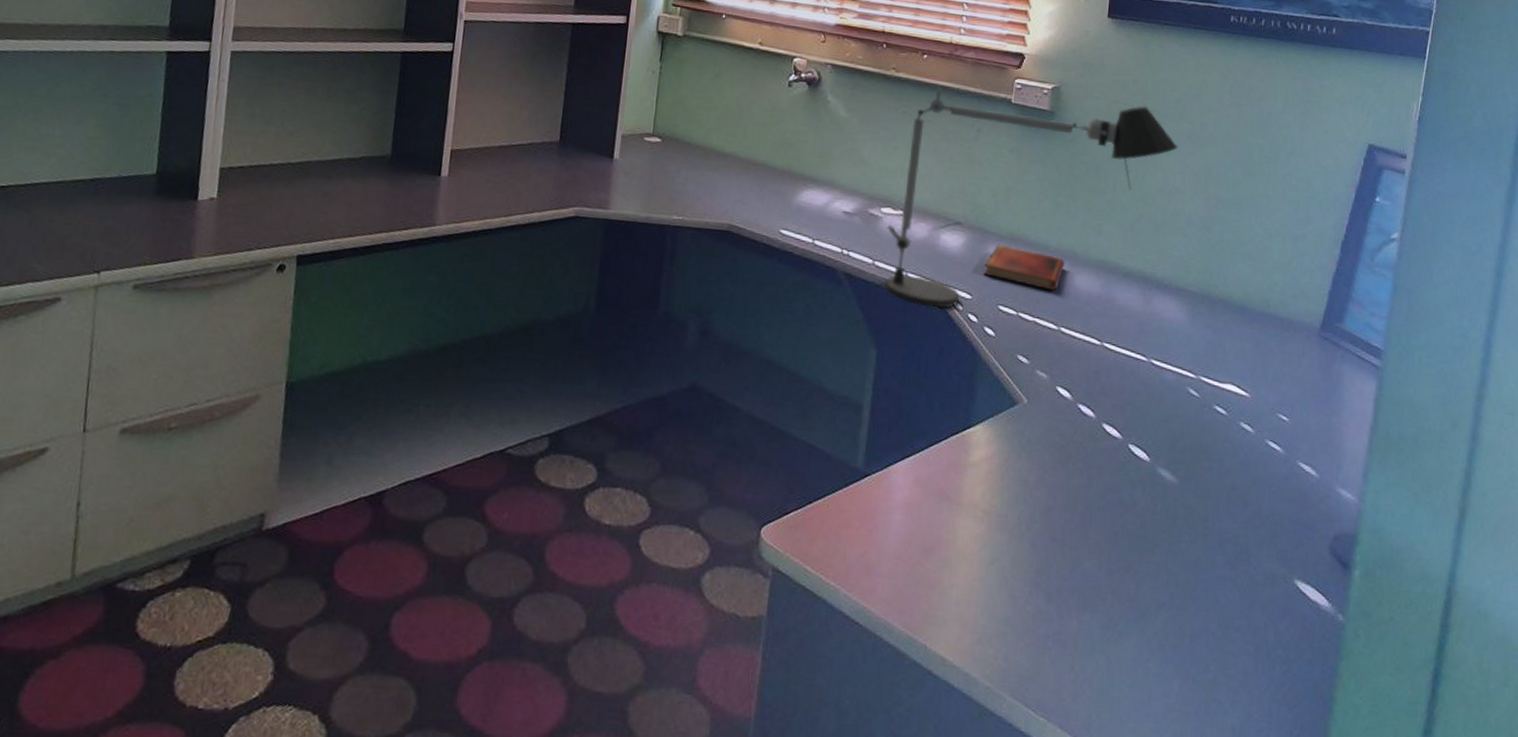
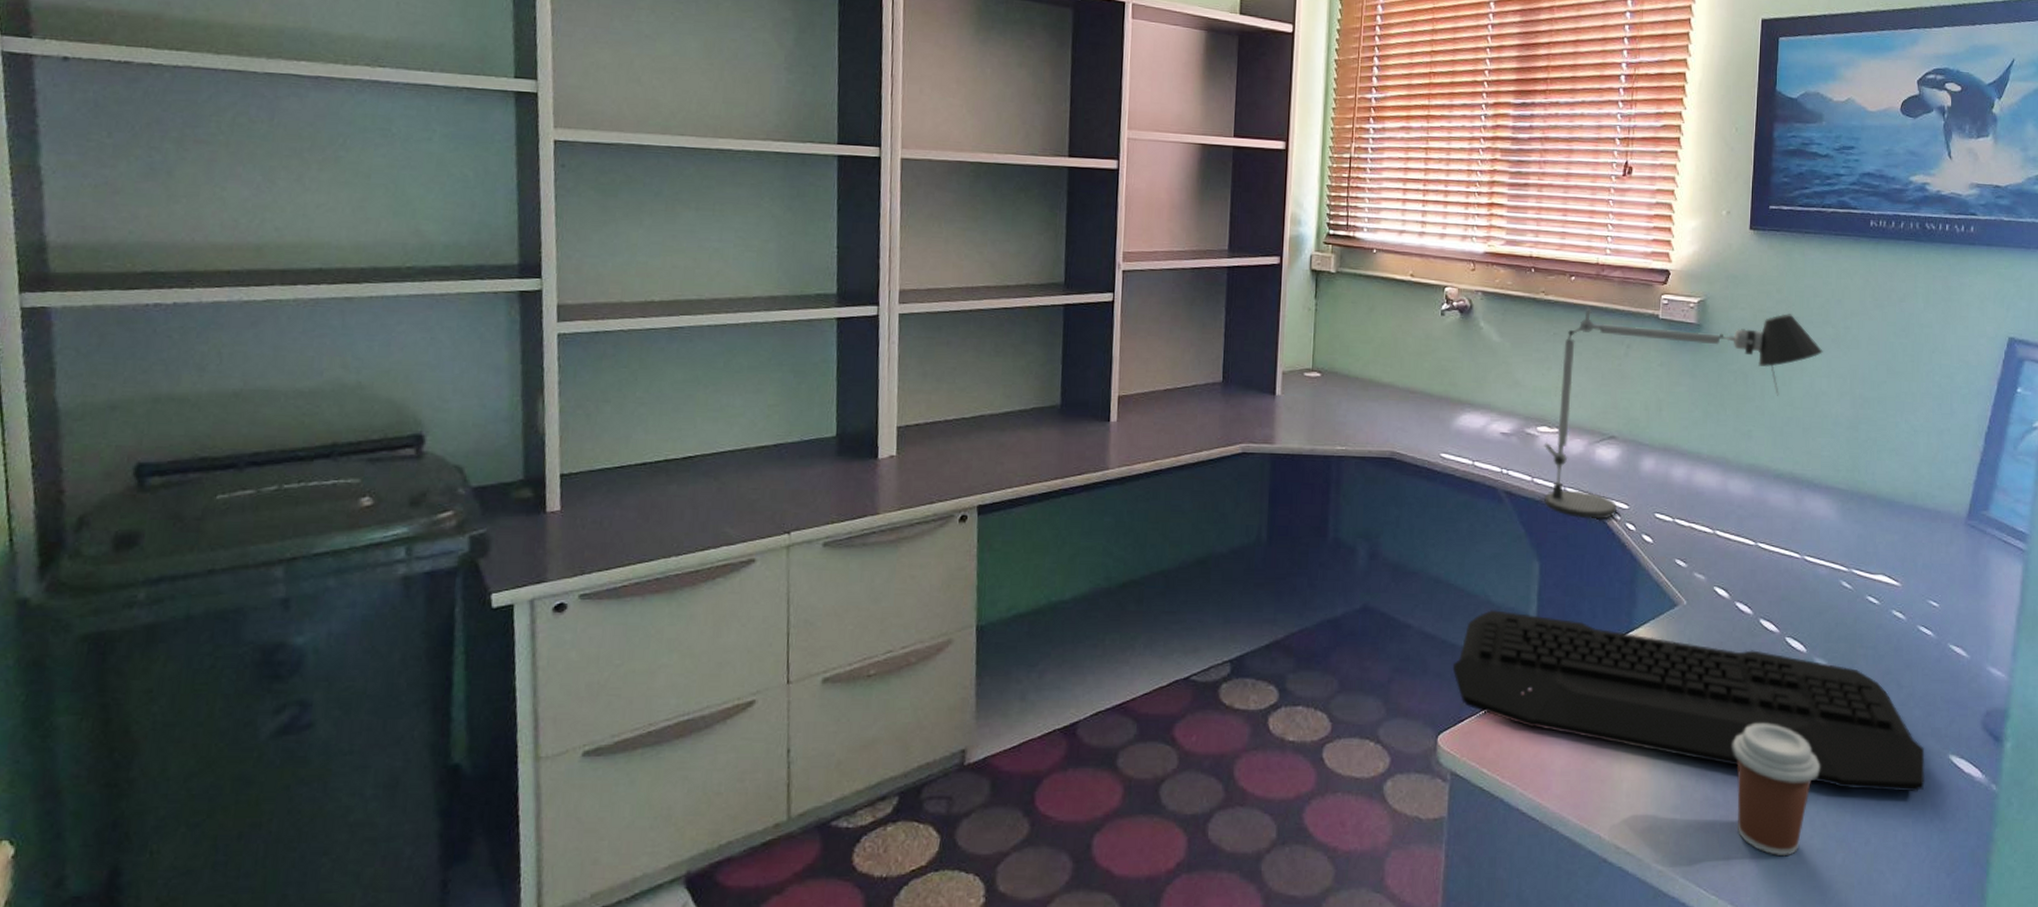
keyboard: none [780,396,1270,618] -> present [1452,609,1925,792]
diary: present [984,244,1065,291] -> none [1639,455,1717,497]
coffee cup: none [1068,534,1159,680] -> present [1732,724,1820,857]

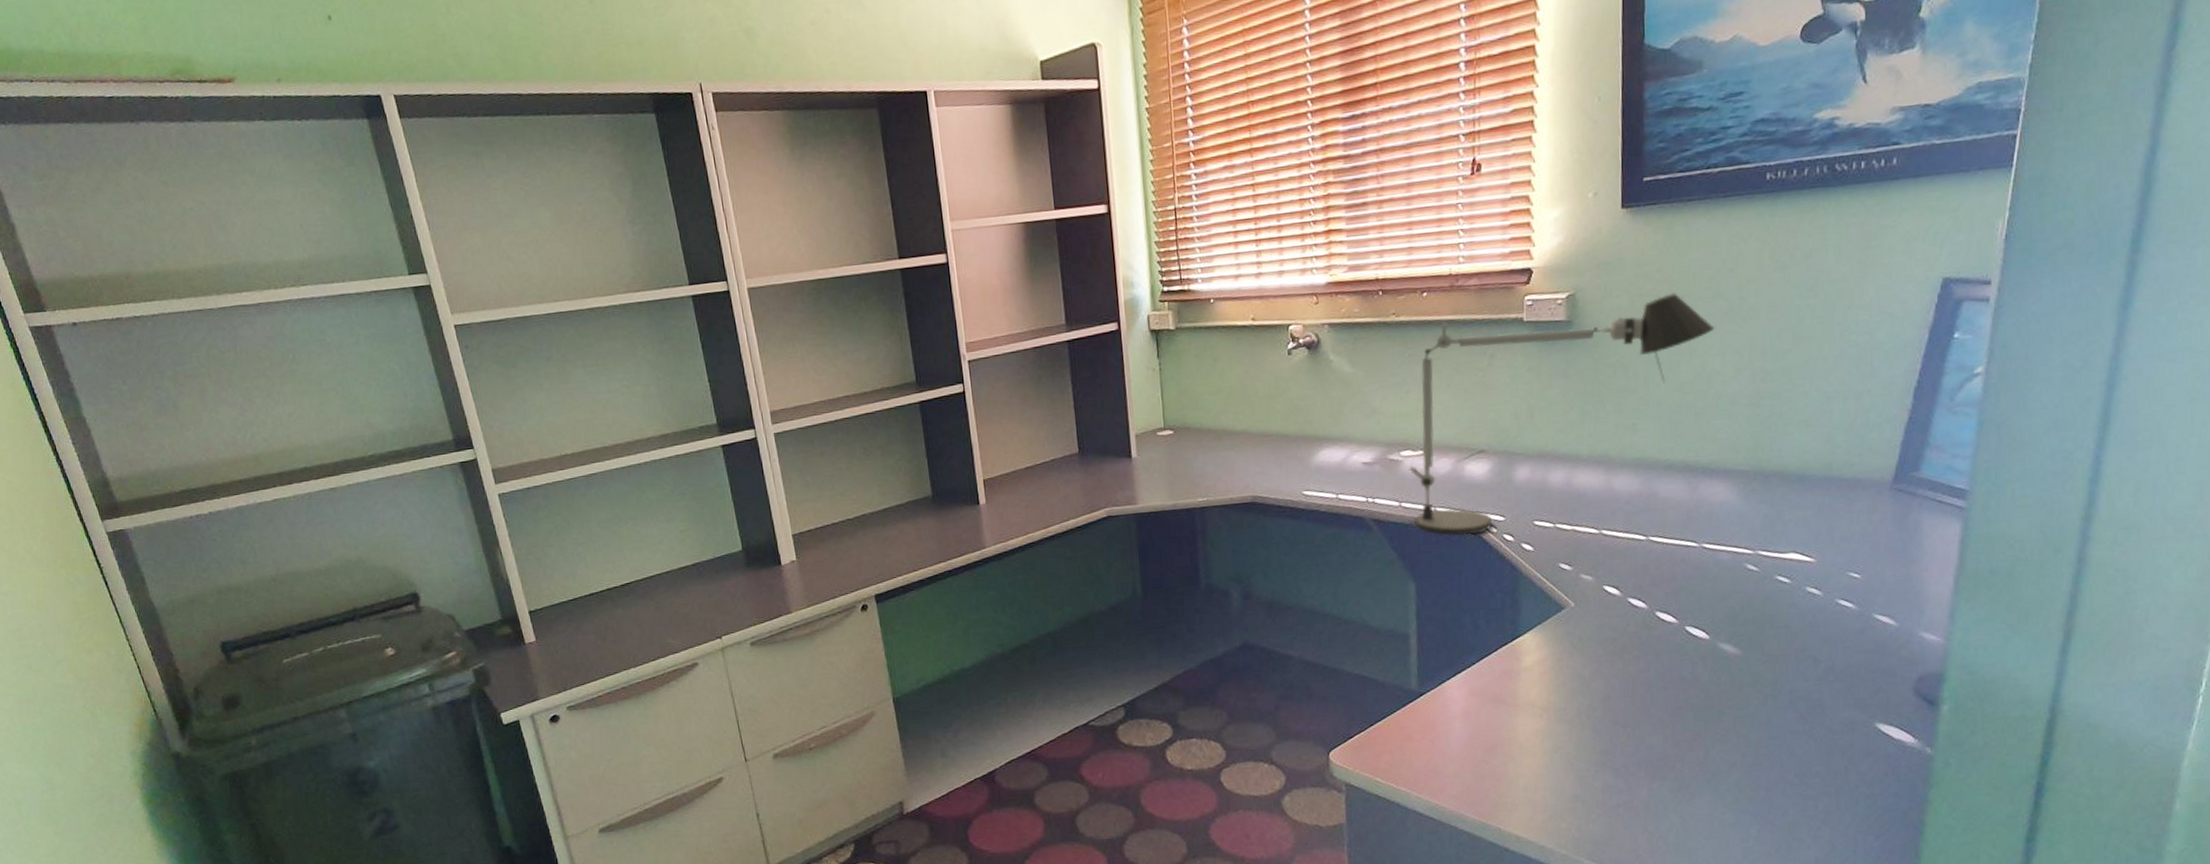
keyboard: present [1452,609,1925,792] -> none [1336,632,1848,765]
coffee cup: present [1732,724,1820,857] -> none [1632,711,1729,833]

